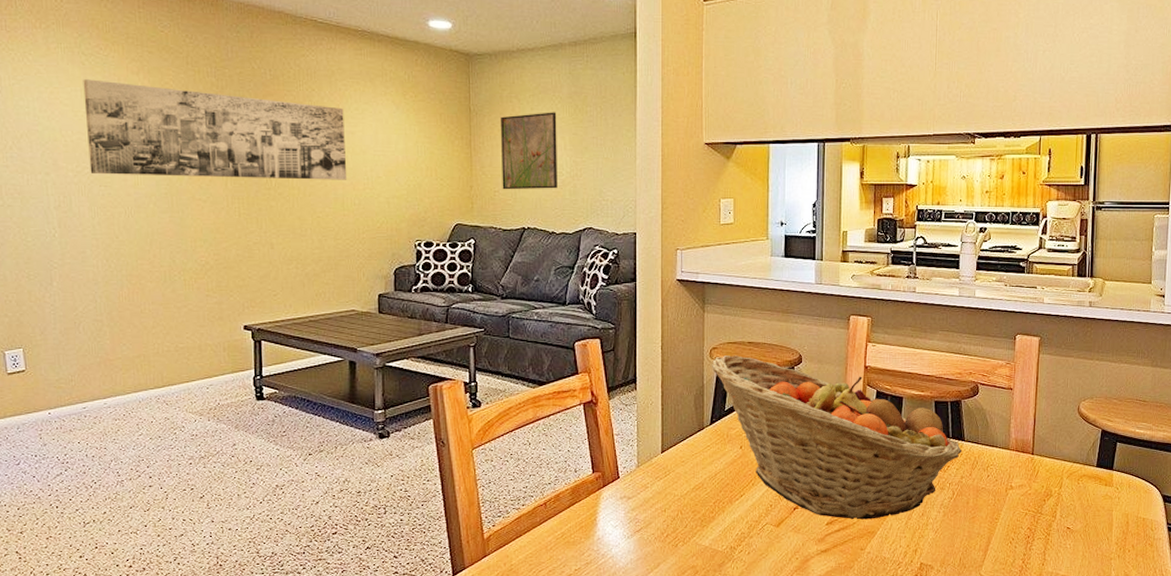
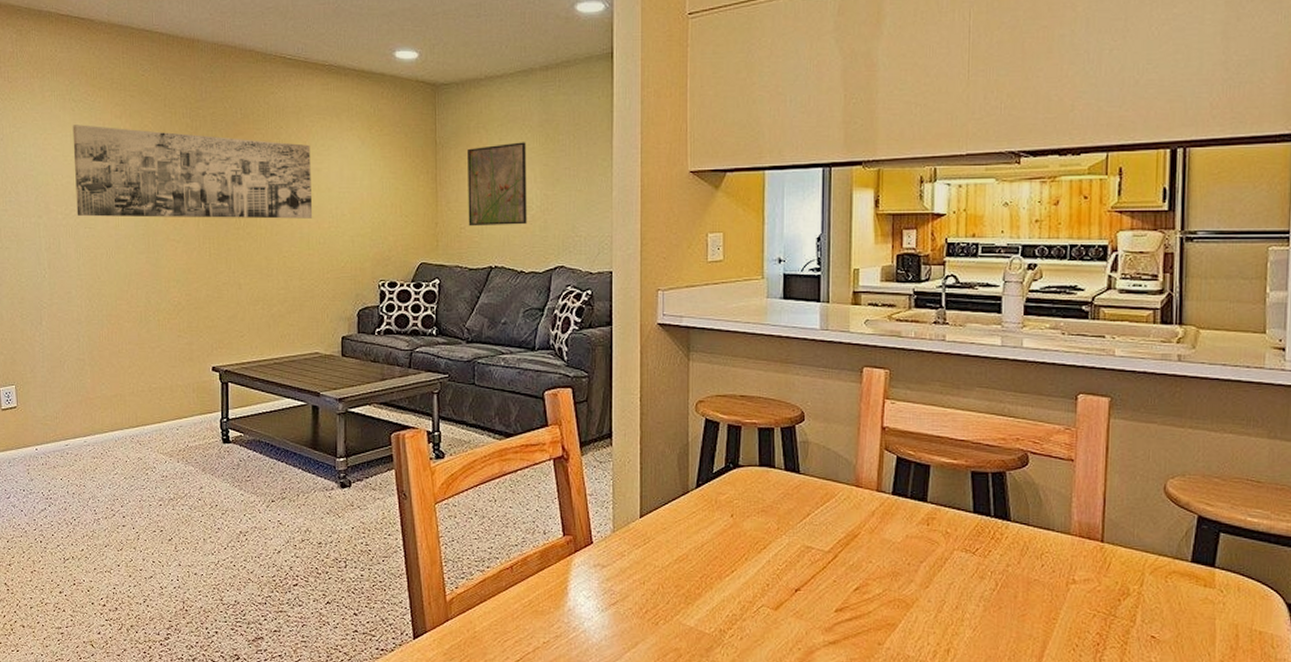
fruit basket: present [712,355,963,520] -> none [698,410,1008,609]

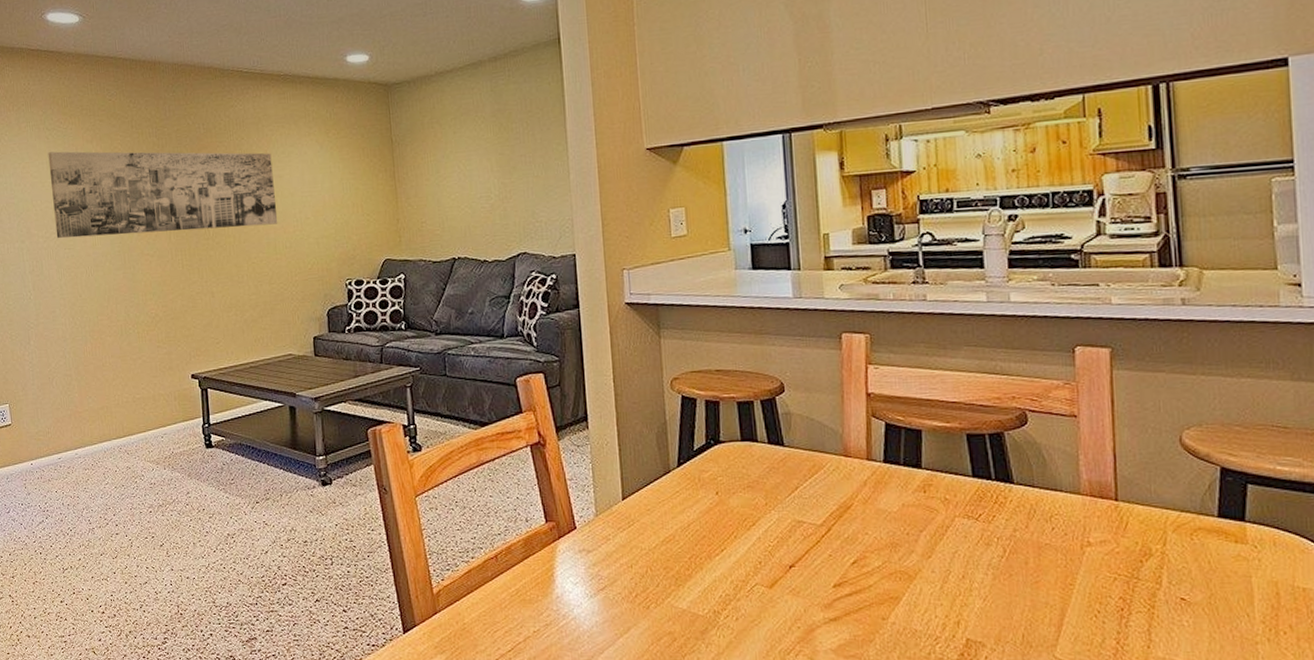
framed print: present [468,142,527,227] -> none [423,133,487,220]

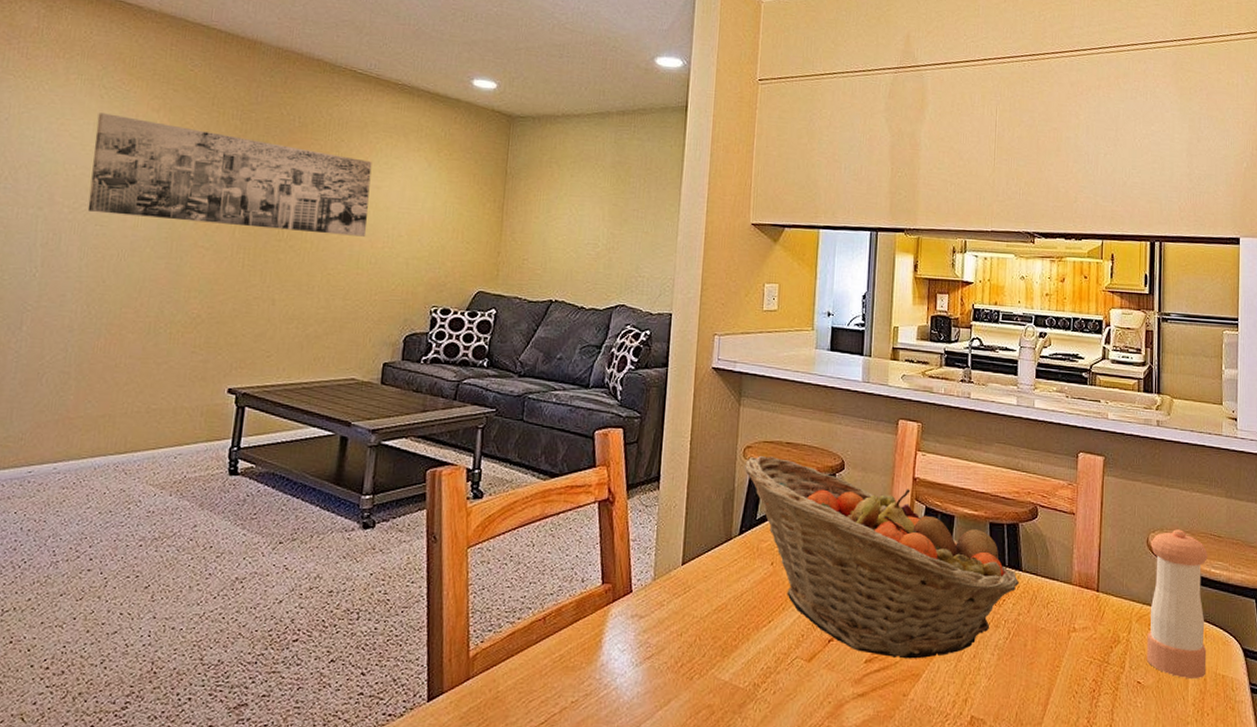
fruit basket: none [674,386,1012,582] -> present [745,456,1020,659]
pepper shaker: none [1185,423,1279,594] -> present [1146,529,1208,680]

